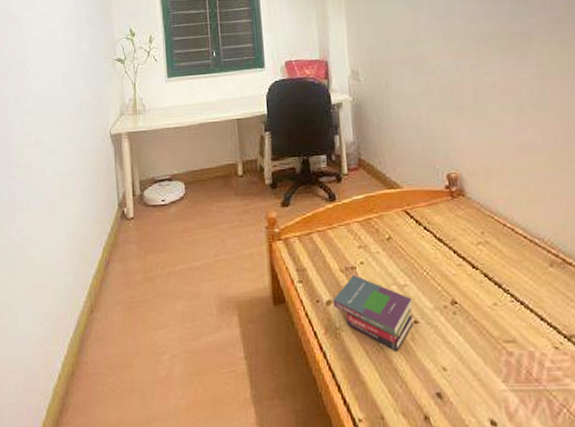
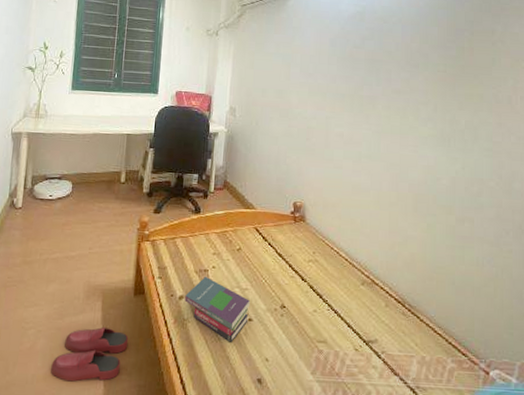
slippers: none [193,344,276,411] -> present [51,326,129,382]

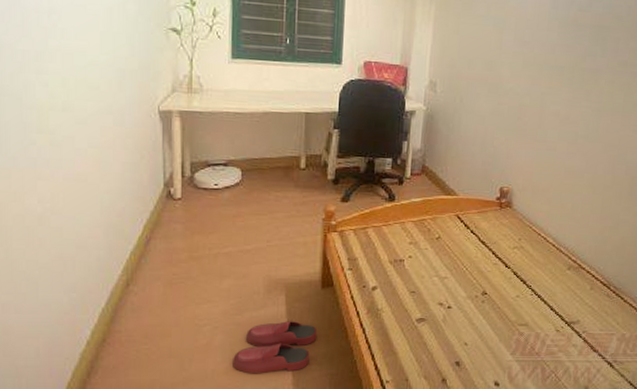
books: present [185,276,251,342] -> none [378,266,450,329]

